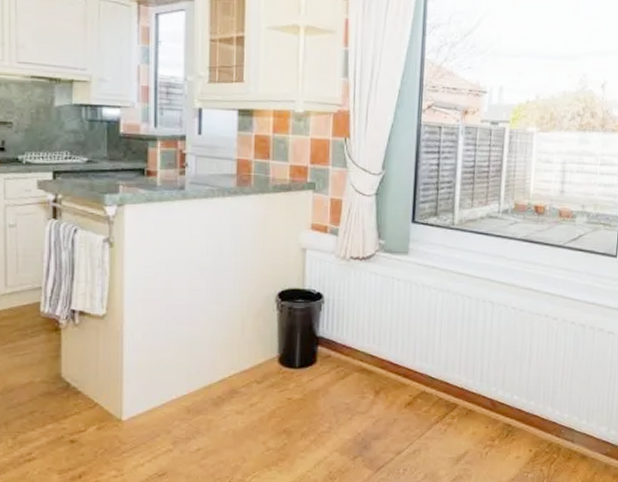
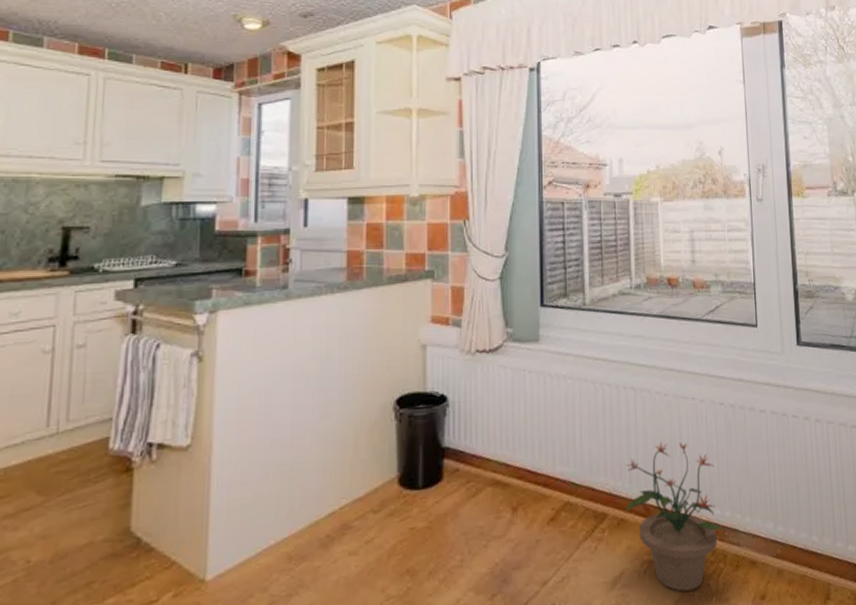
potted plant: none [474,349,562,472] -> present [625,441,725,592]

